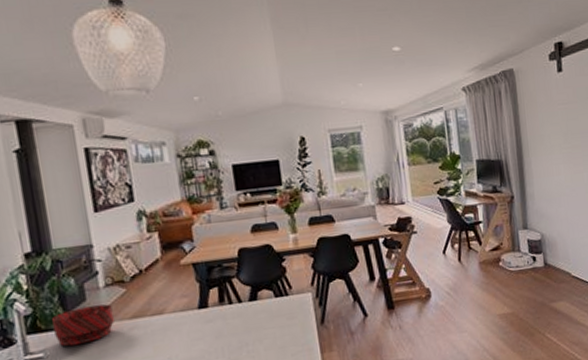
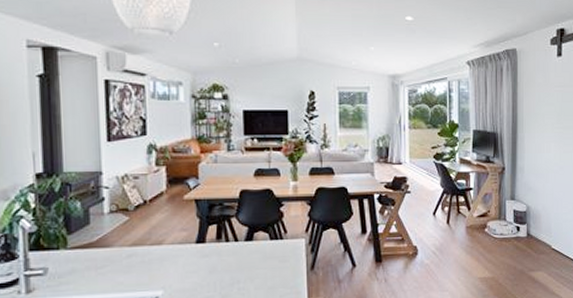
bowl: present [52,304,114,347] -> none [55,230,114,267]

